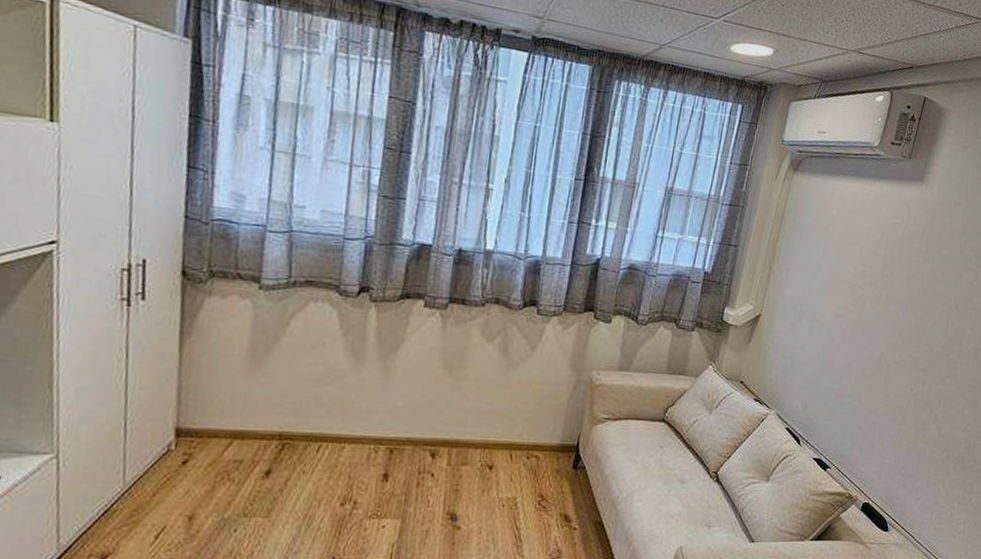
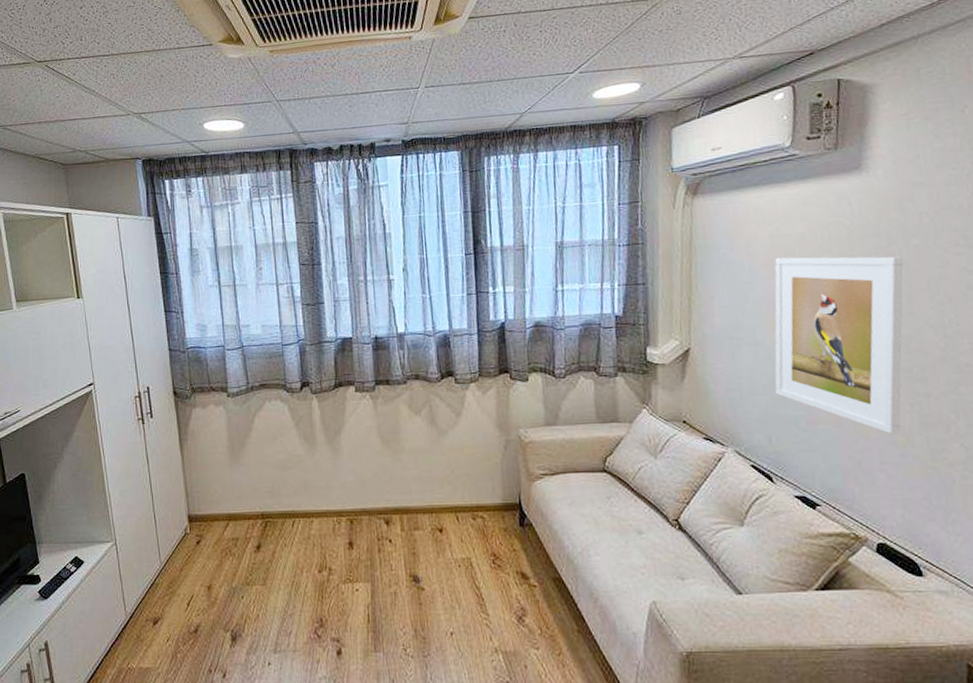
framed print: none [818,245,934,413] -> present [774,256,904,434]

